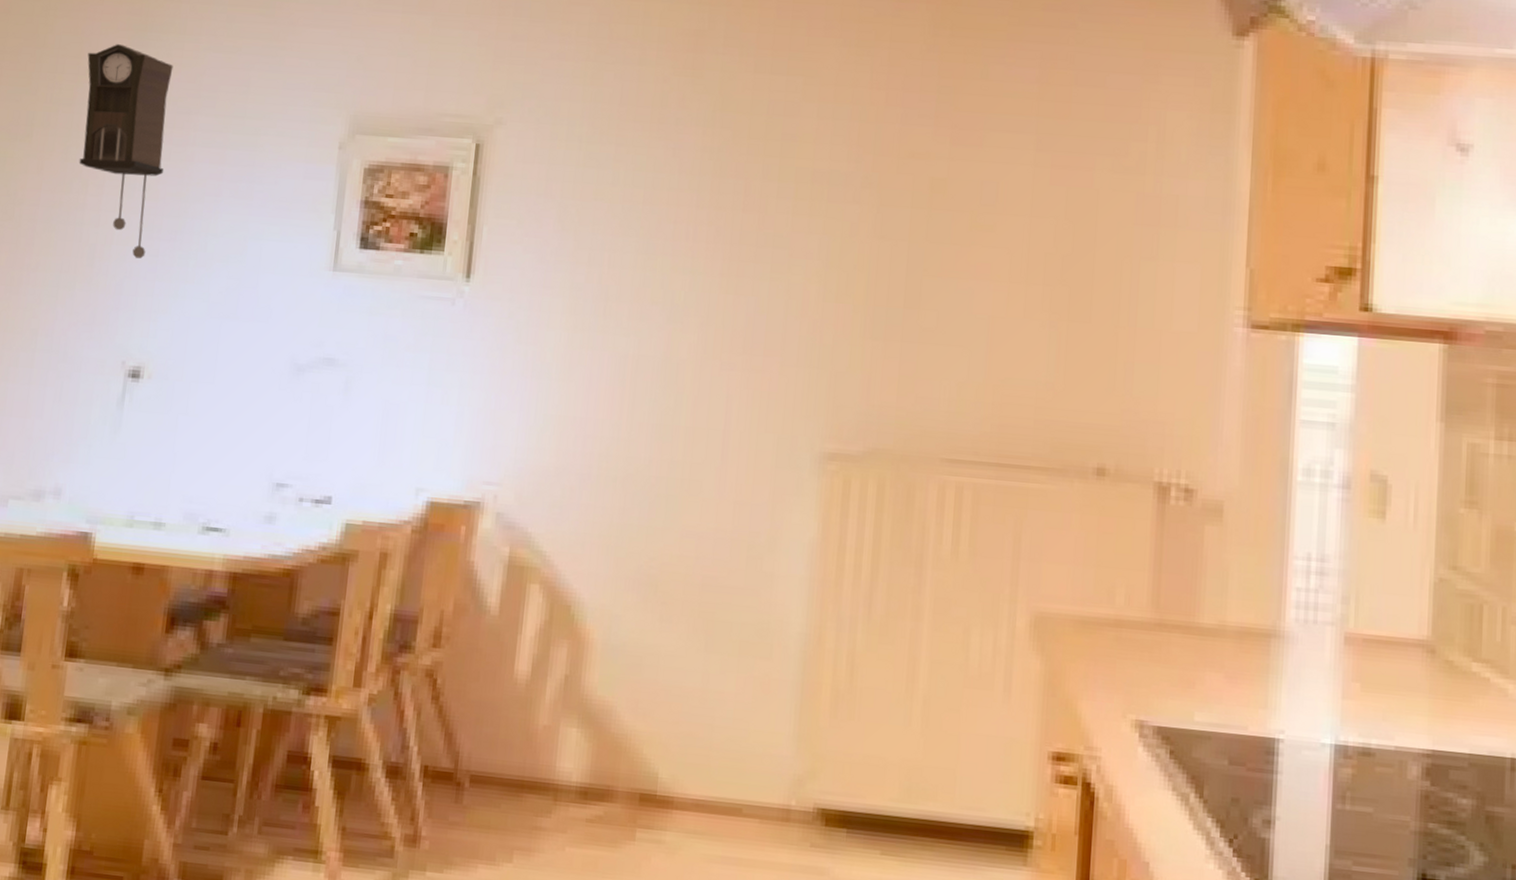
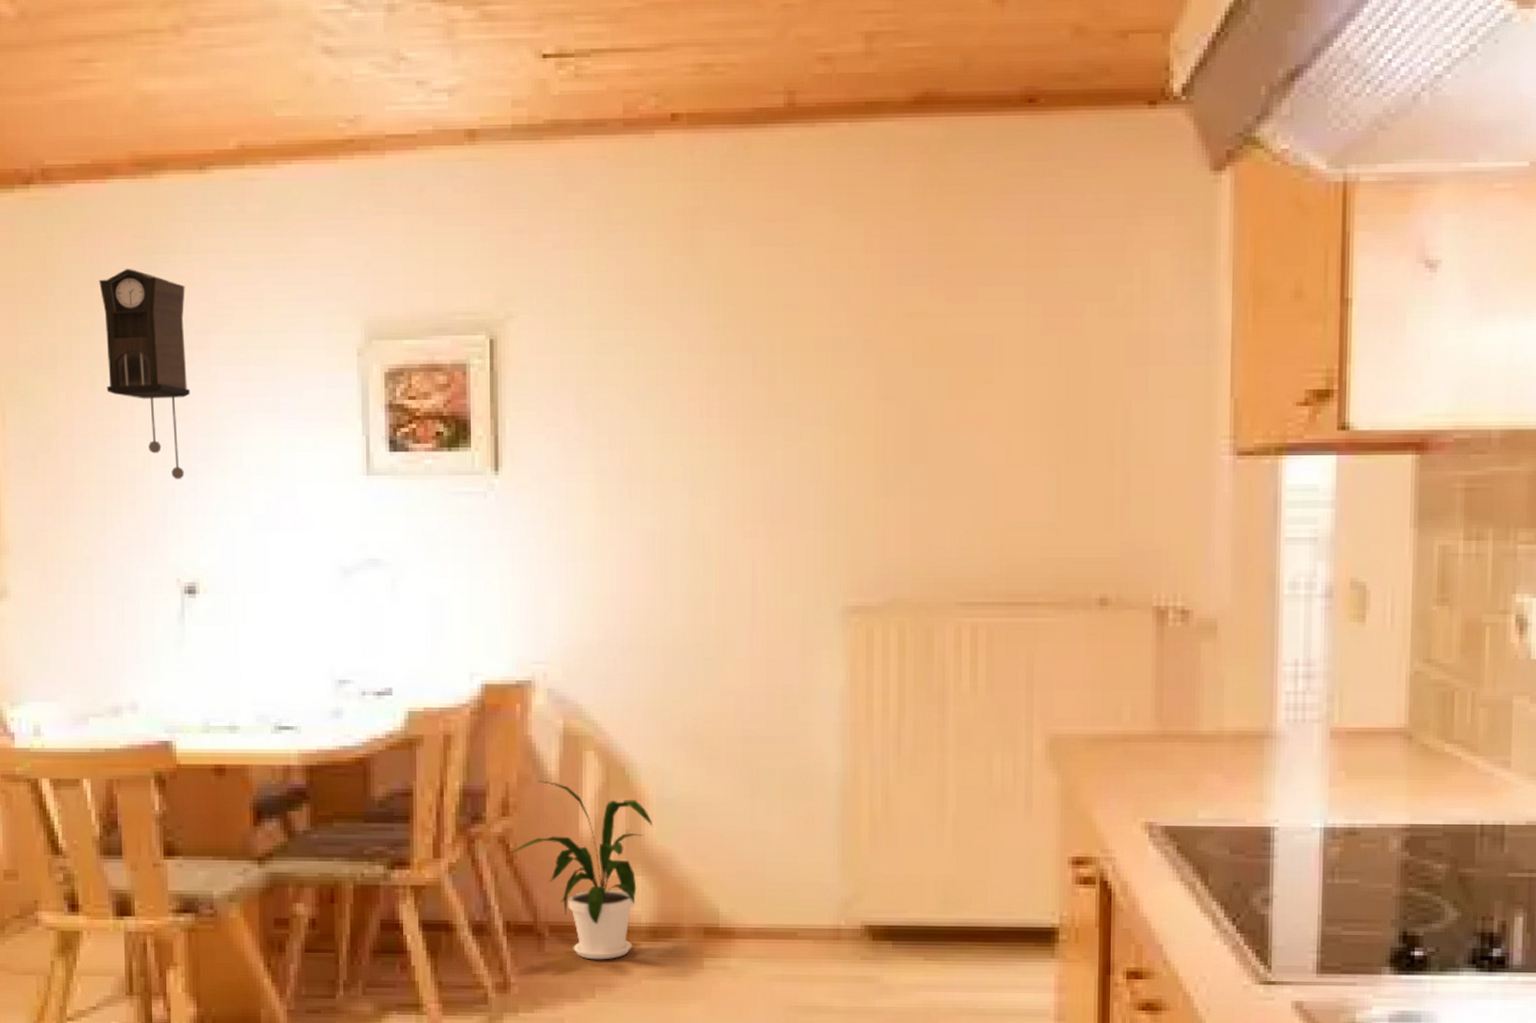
house plant: none [436,611,594,820] -> present [509,780,652,960]

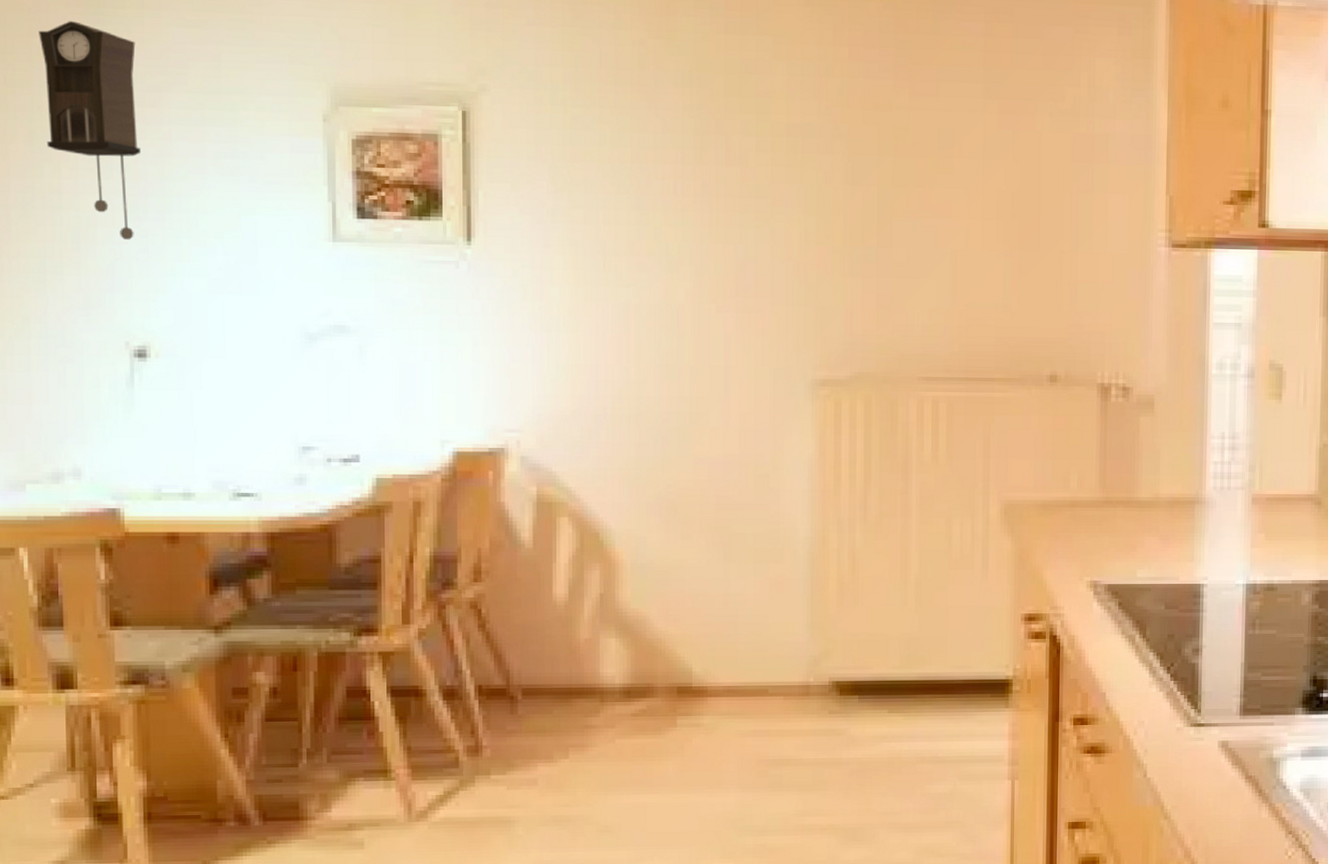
house plant: present [509,780,652,960] -> none [481,546,626,721]

